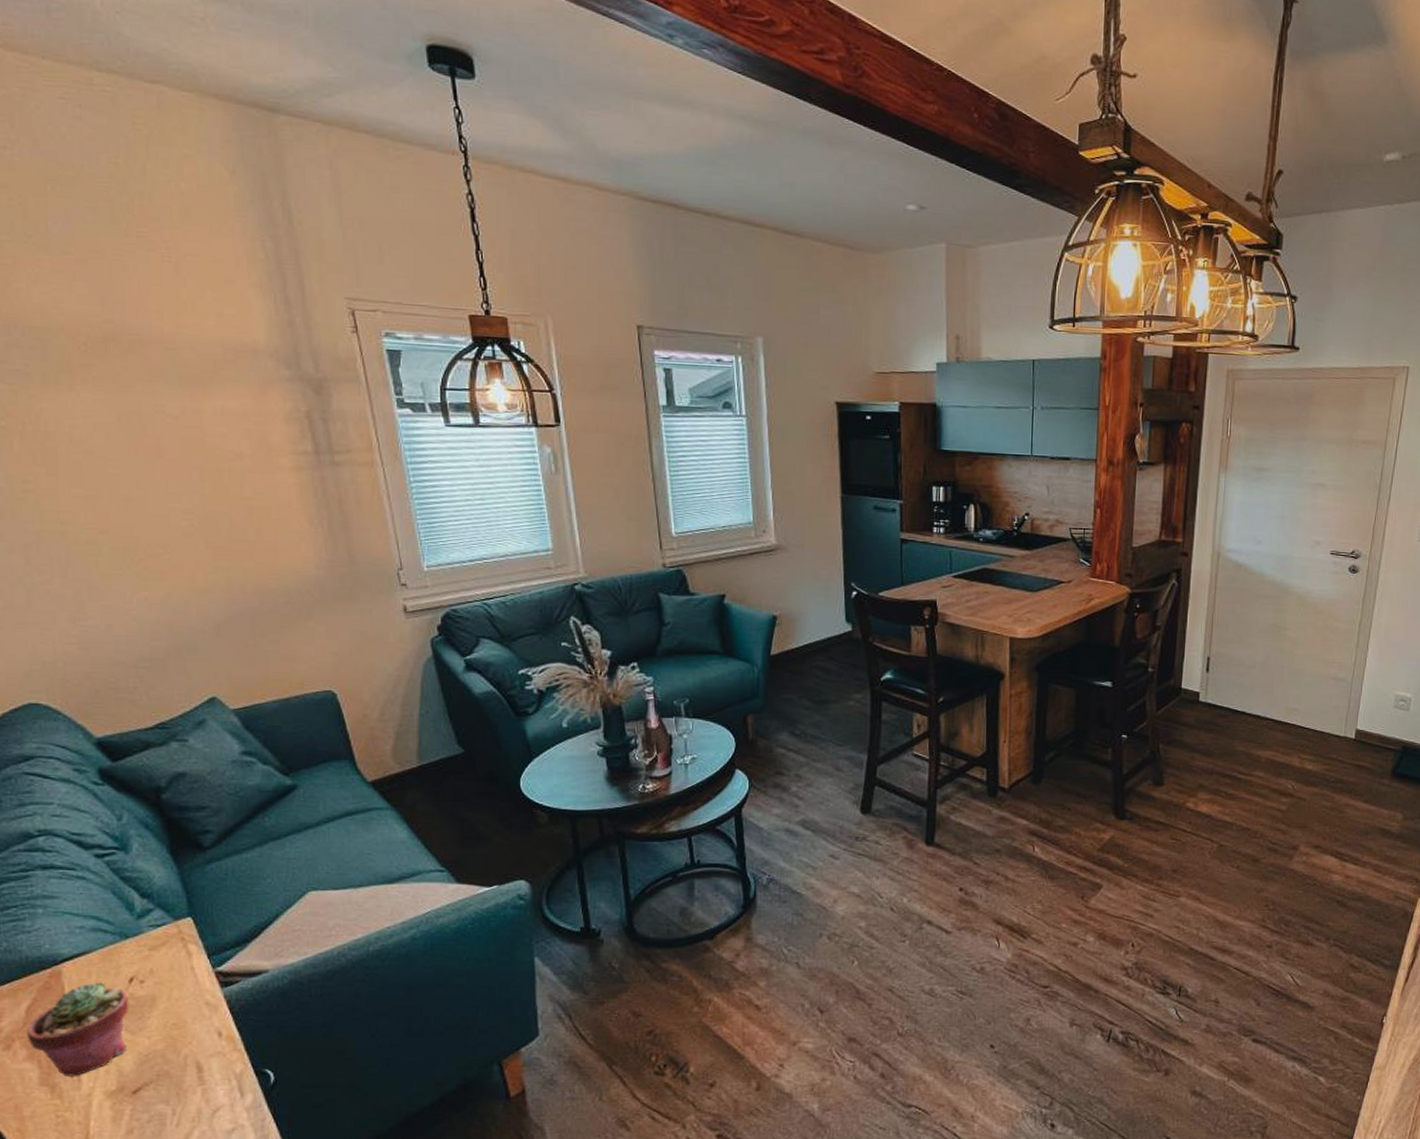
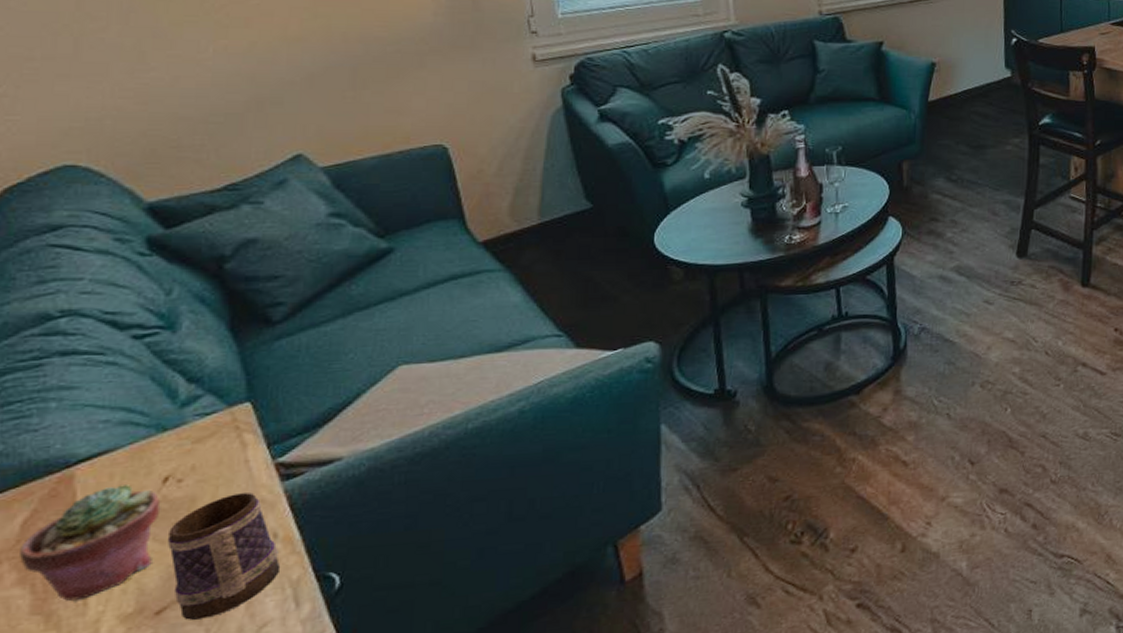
mug: none [136,996,227,1100] -> present [167,492,281,620]

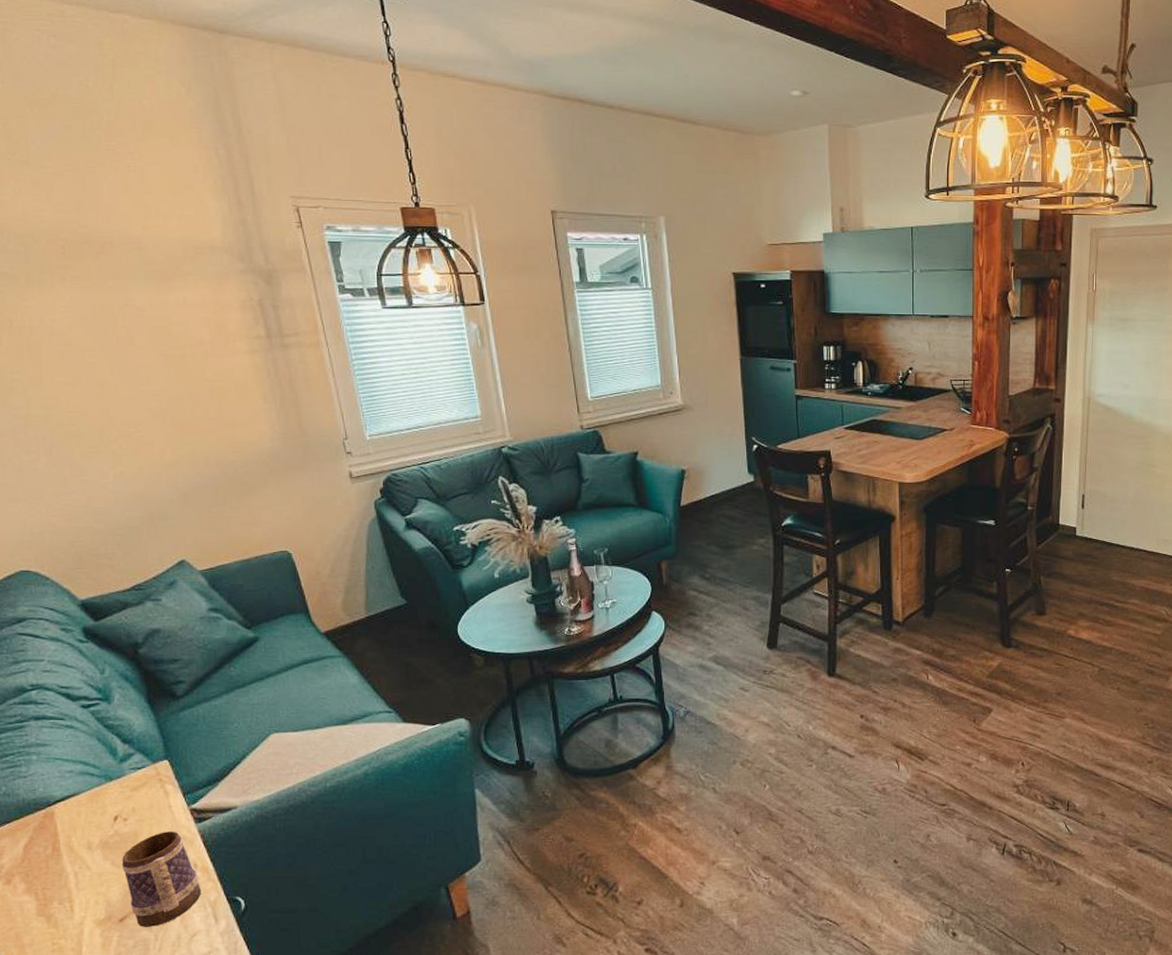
potted succulent: present [20,484,161,601] -> none [25,821,115,907]

